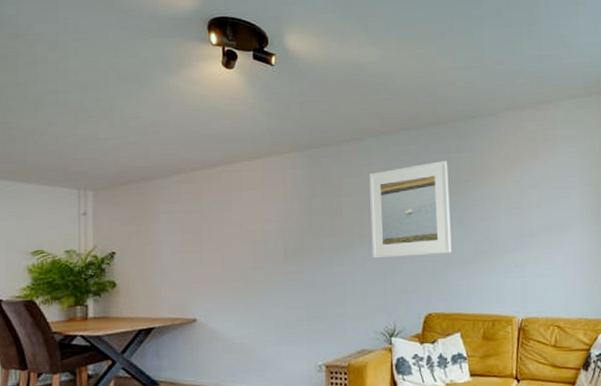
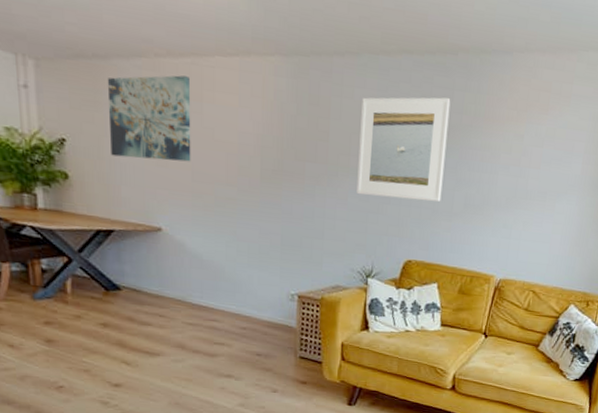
wall art: none [151,182,223,260] -> present [107,75,191,162]

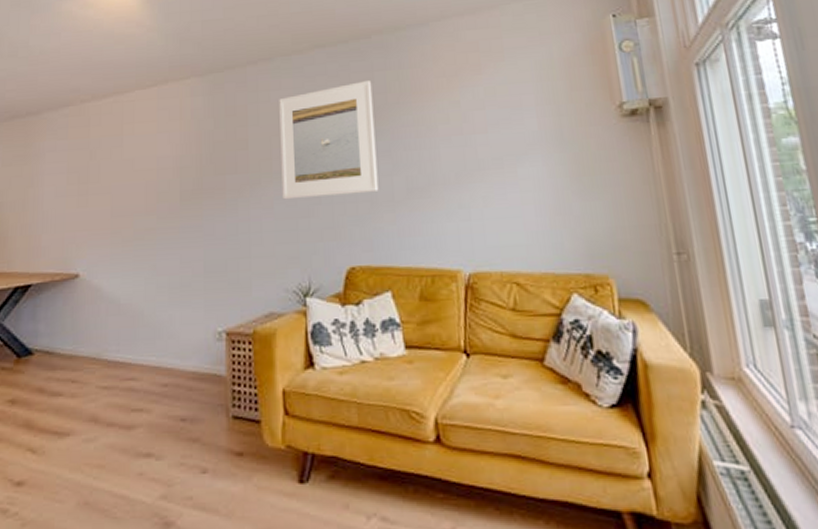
wall art: present [107,75,191,162] -> none [35,114,112,205]

